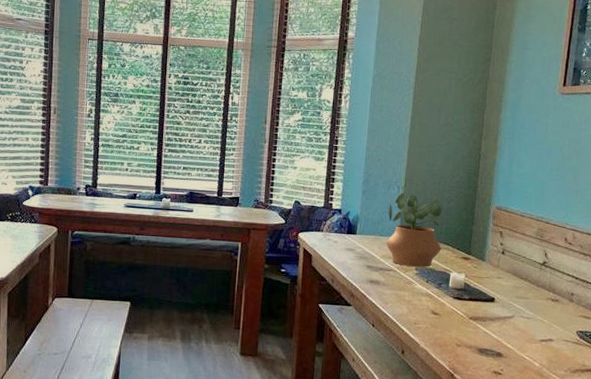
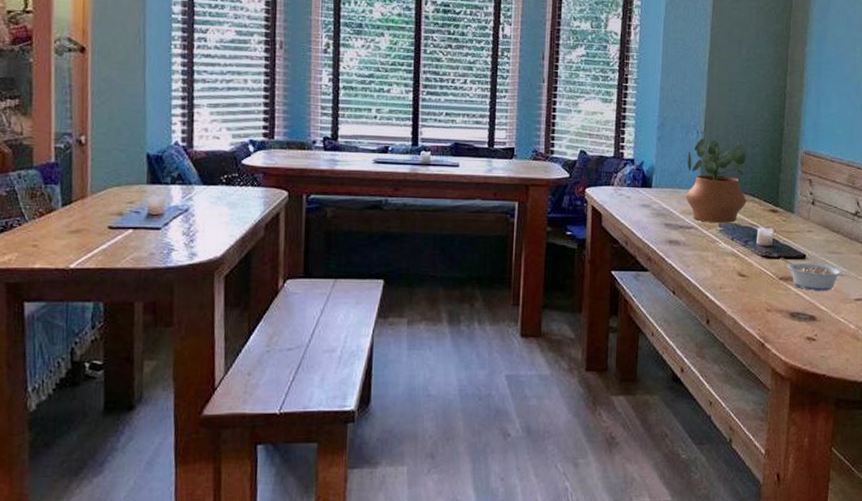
legume: none [470,299,529,331] -> present [780,257,843,291]

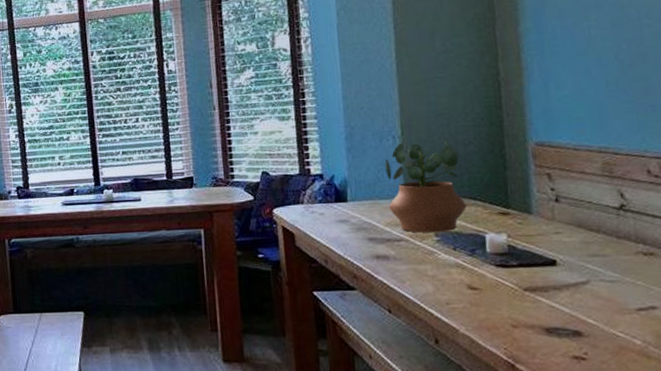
legume: present [780,257,843,291] -> none [521,265,613,302]

